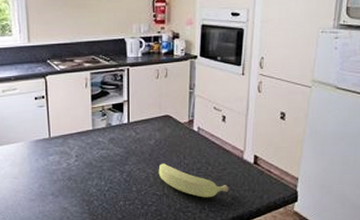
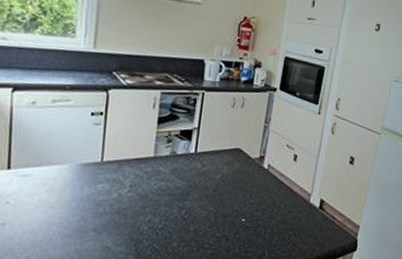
banana: present [158,163,229,198] -> none [220,201,292,243]

